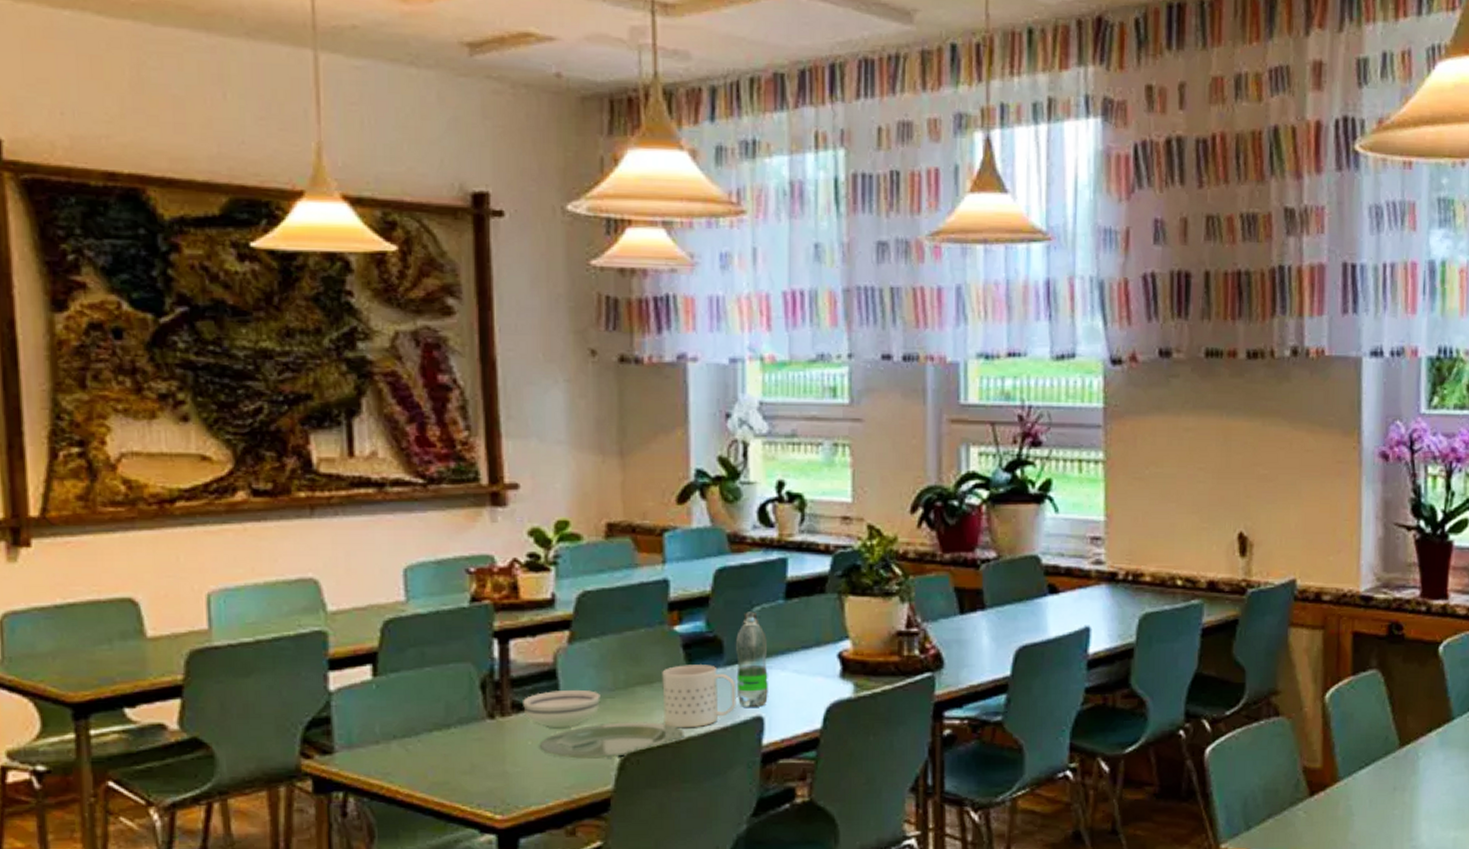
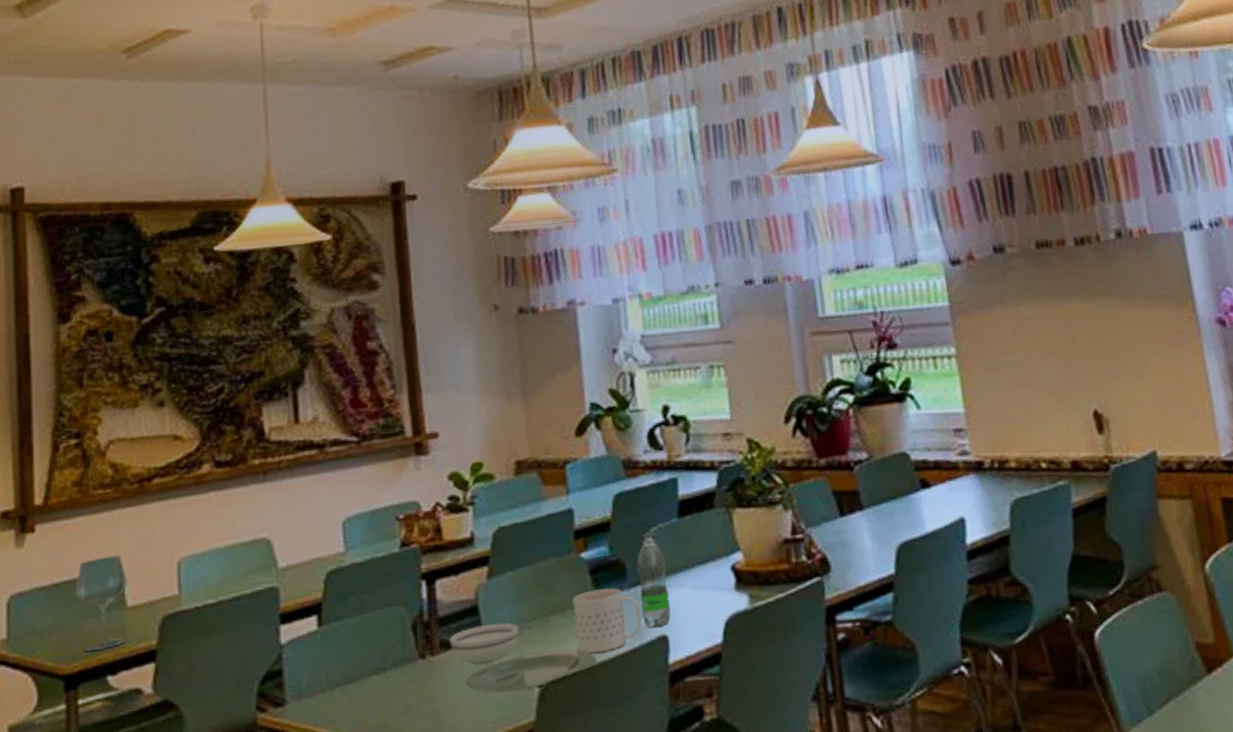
wine glass: none [84,581,147,681] -> present [76,555,128,652]

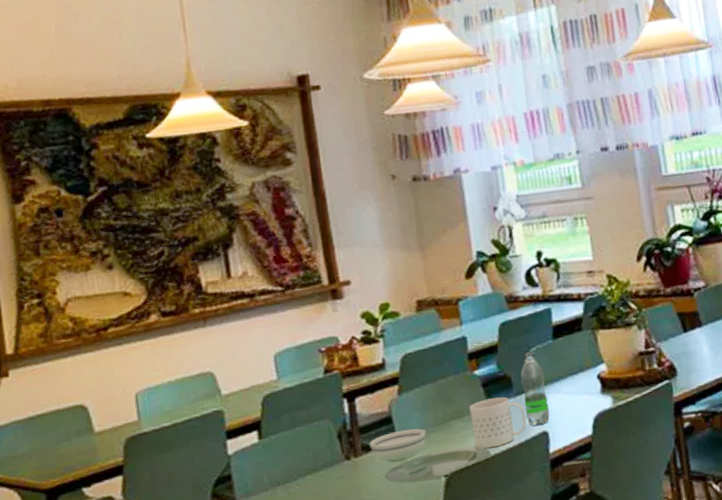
wine glass: present [76,555,128,652] -> none [49,391,96,470]

